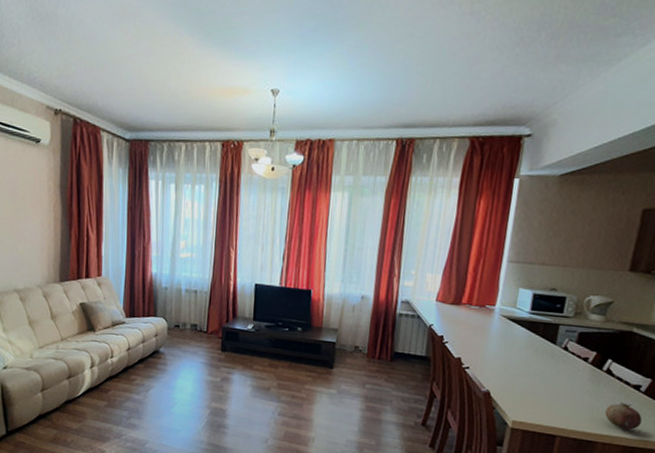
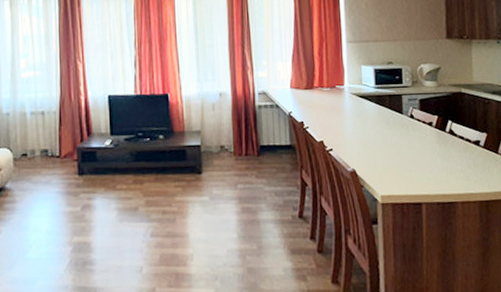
fruit: present [605,402,642,430] -> none [457,159,488,185]

